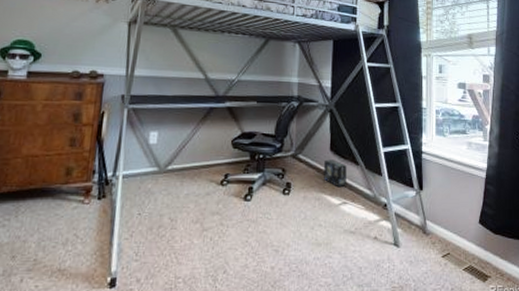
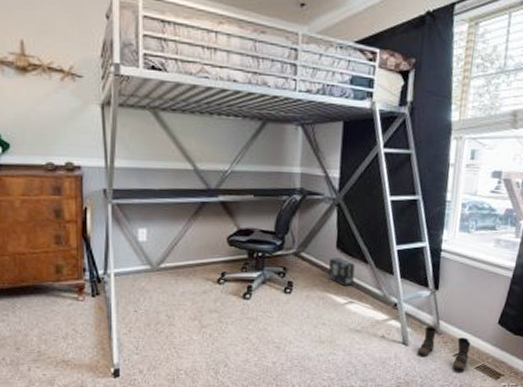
boots: none [408,227,457,272] -> present [417,327,471,370]

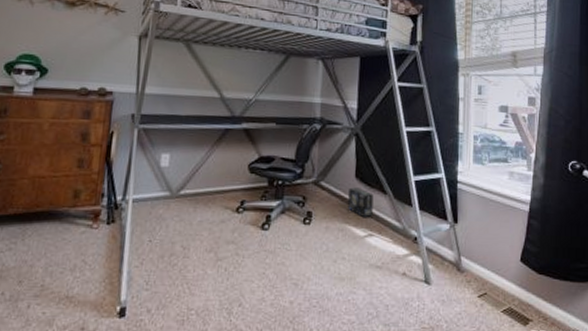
boots: present [417,327,471,370] -> none [440,263,495,314]

